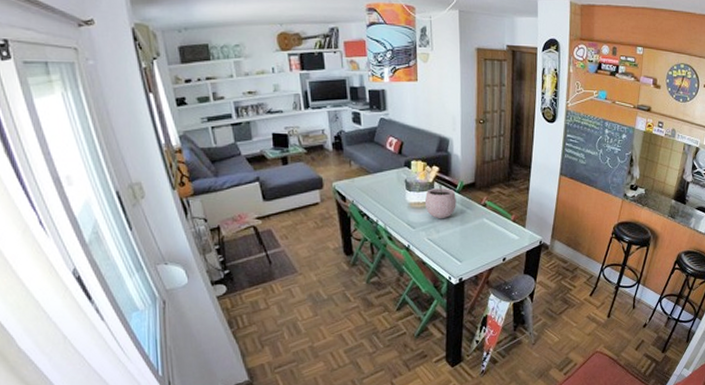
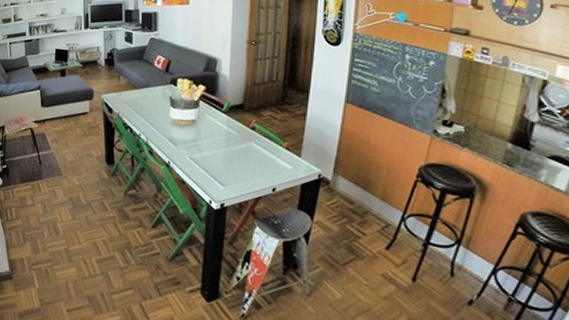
plant pot: present [424,181,456,219] -> none [188,100,222,139]

